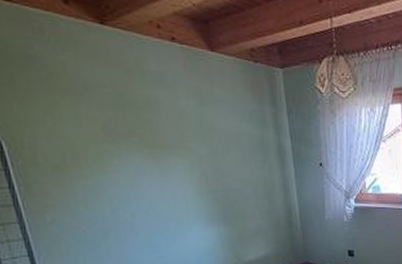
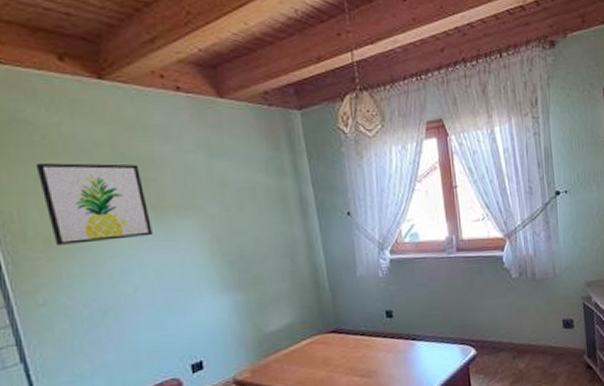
wall art: none [43,97,148,173] -> present [35,162,153,245]

